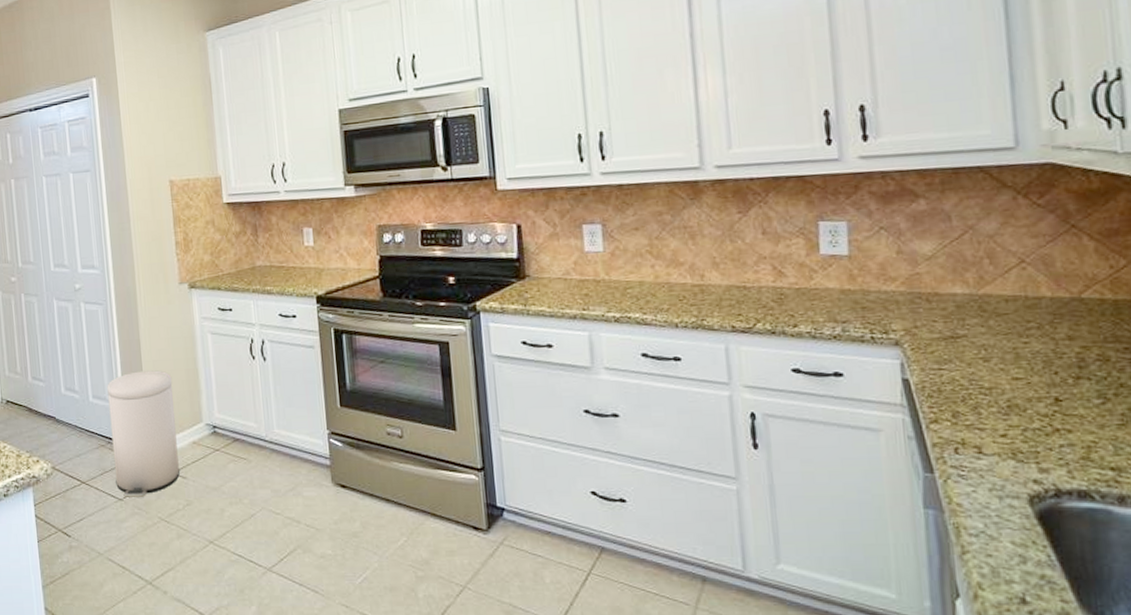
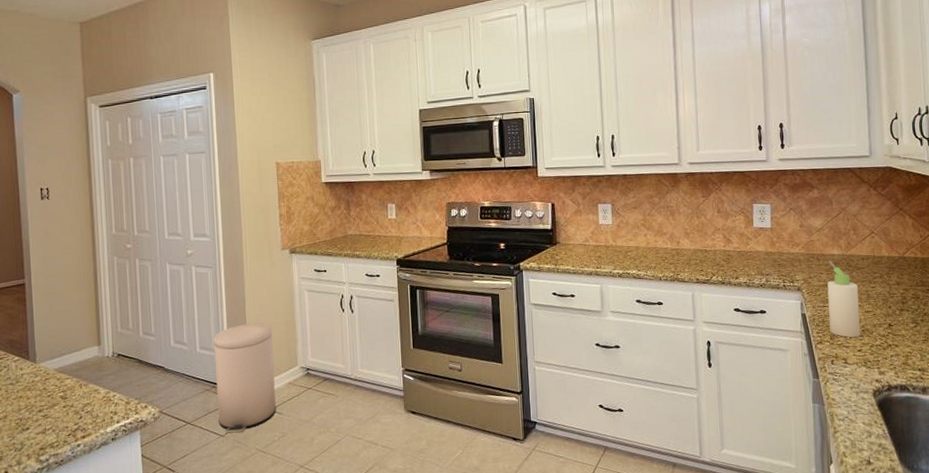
bottle: none [945,302,1005,416] -> present [827,260,861,338]

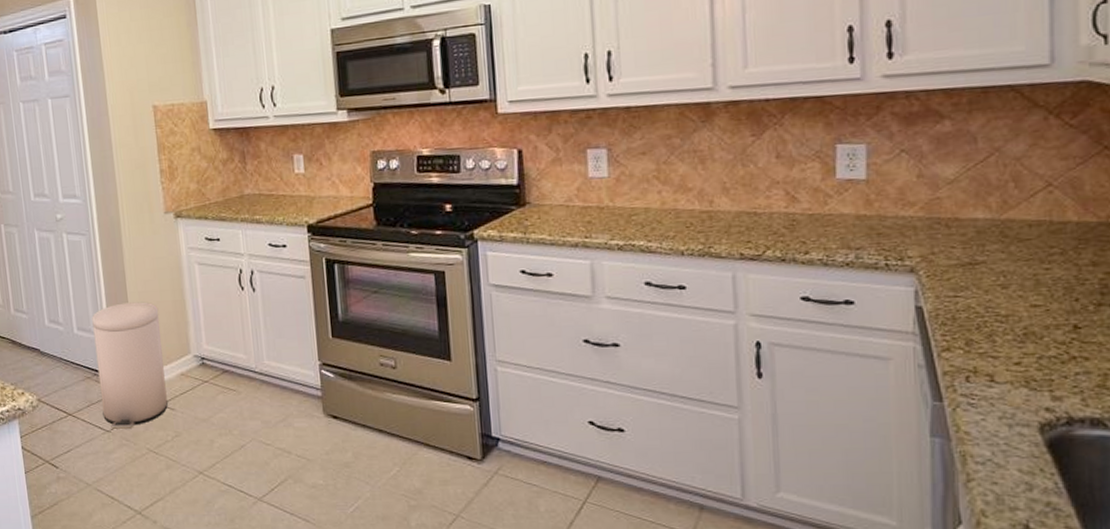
bottle: present [827,260,861,338] -> none [963,227,1020,344]

